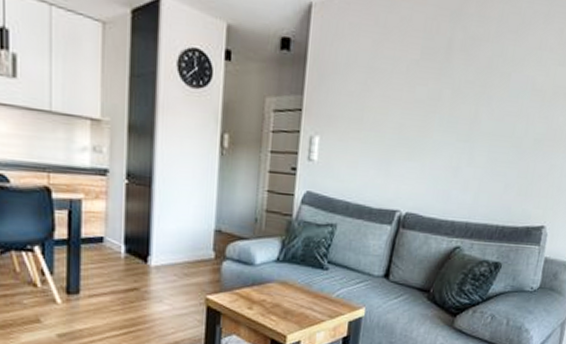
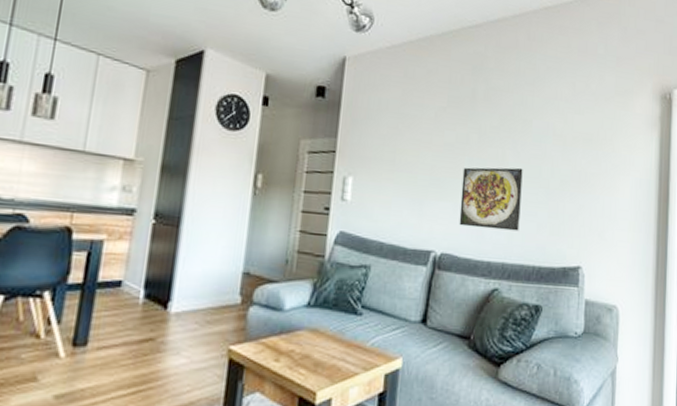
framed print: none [425,125,496,192] -> present [459,167,523,231]

